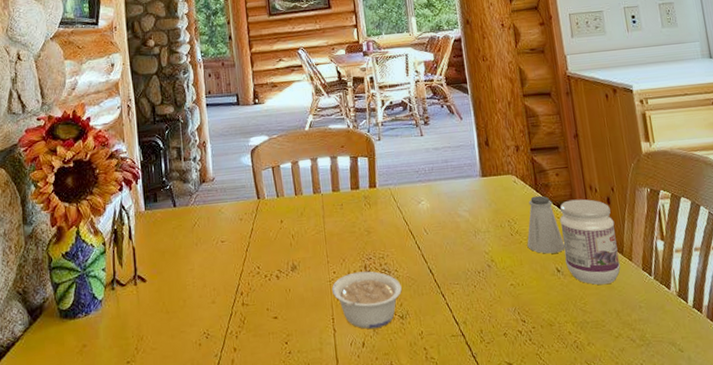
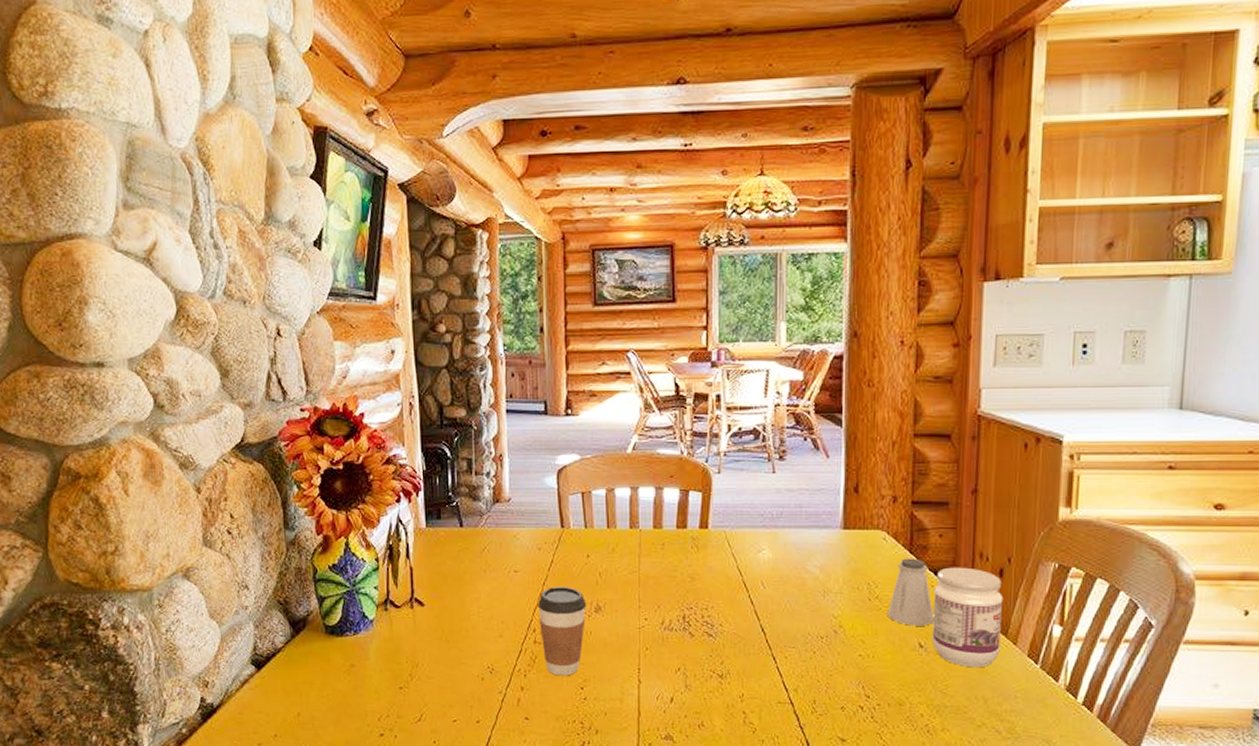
coffee cup: none [243,251,285,334] -> present [538,587,587,676]
legume: present [332,271,402,329] -> none [642,621,725,684]

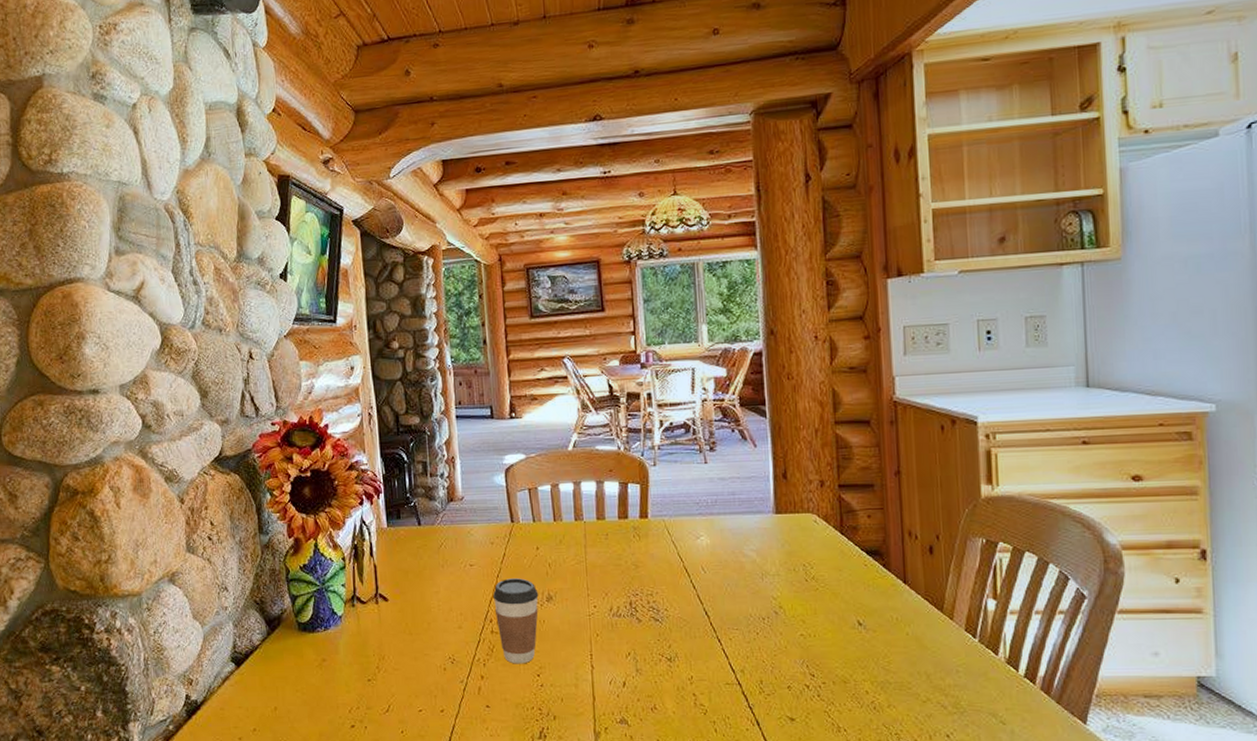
saltshaker: present [887,558,935,626] -> none [824,539,871,604]
jam: present [932,567,1004,668] -> none [867,546,937,644]

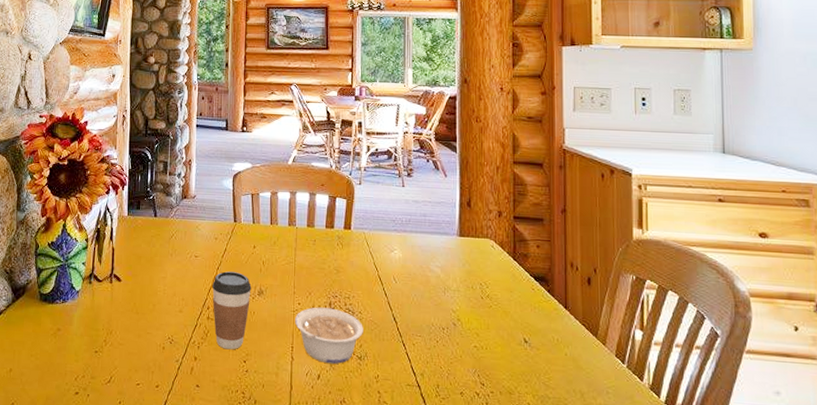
legume: none [592,608,671,668] -> present [295,307,363,364]

